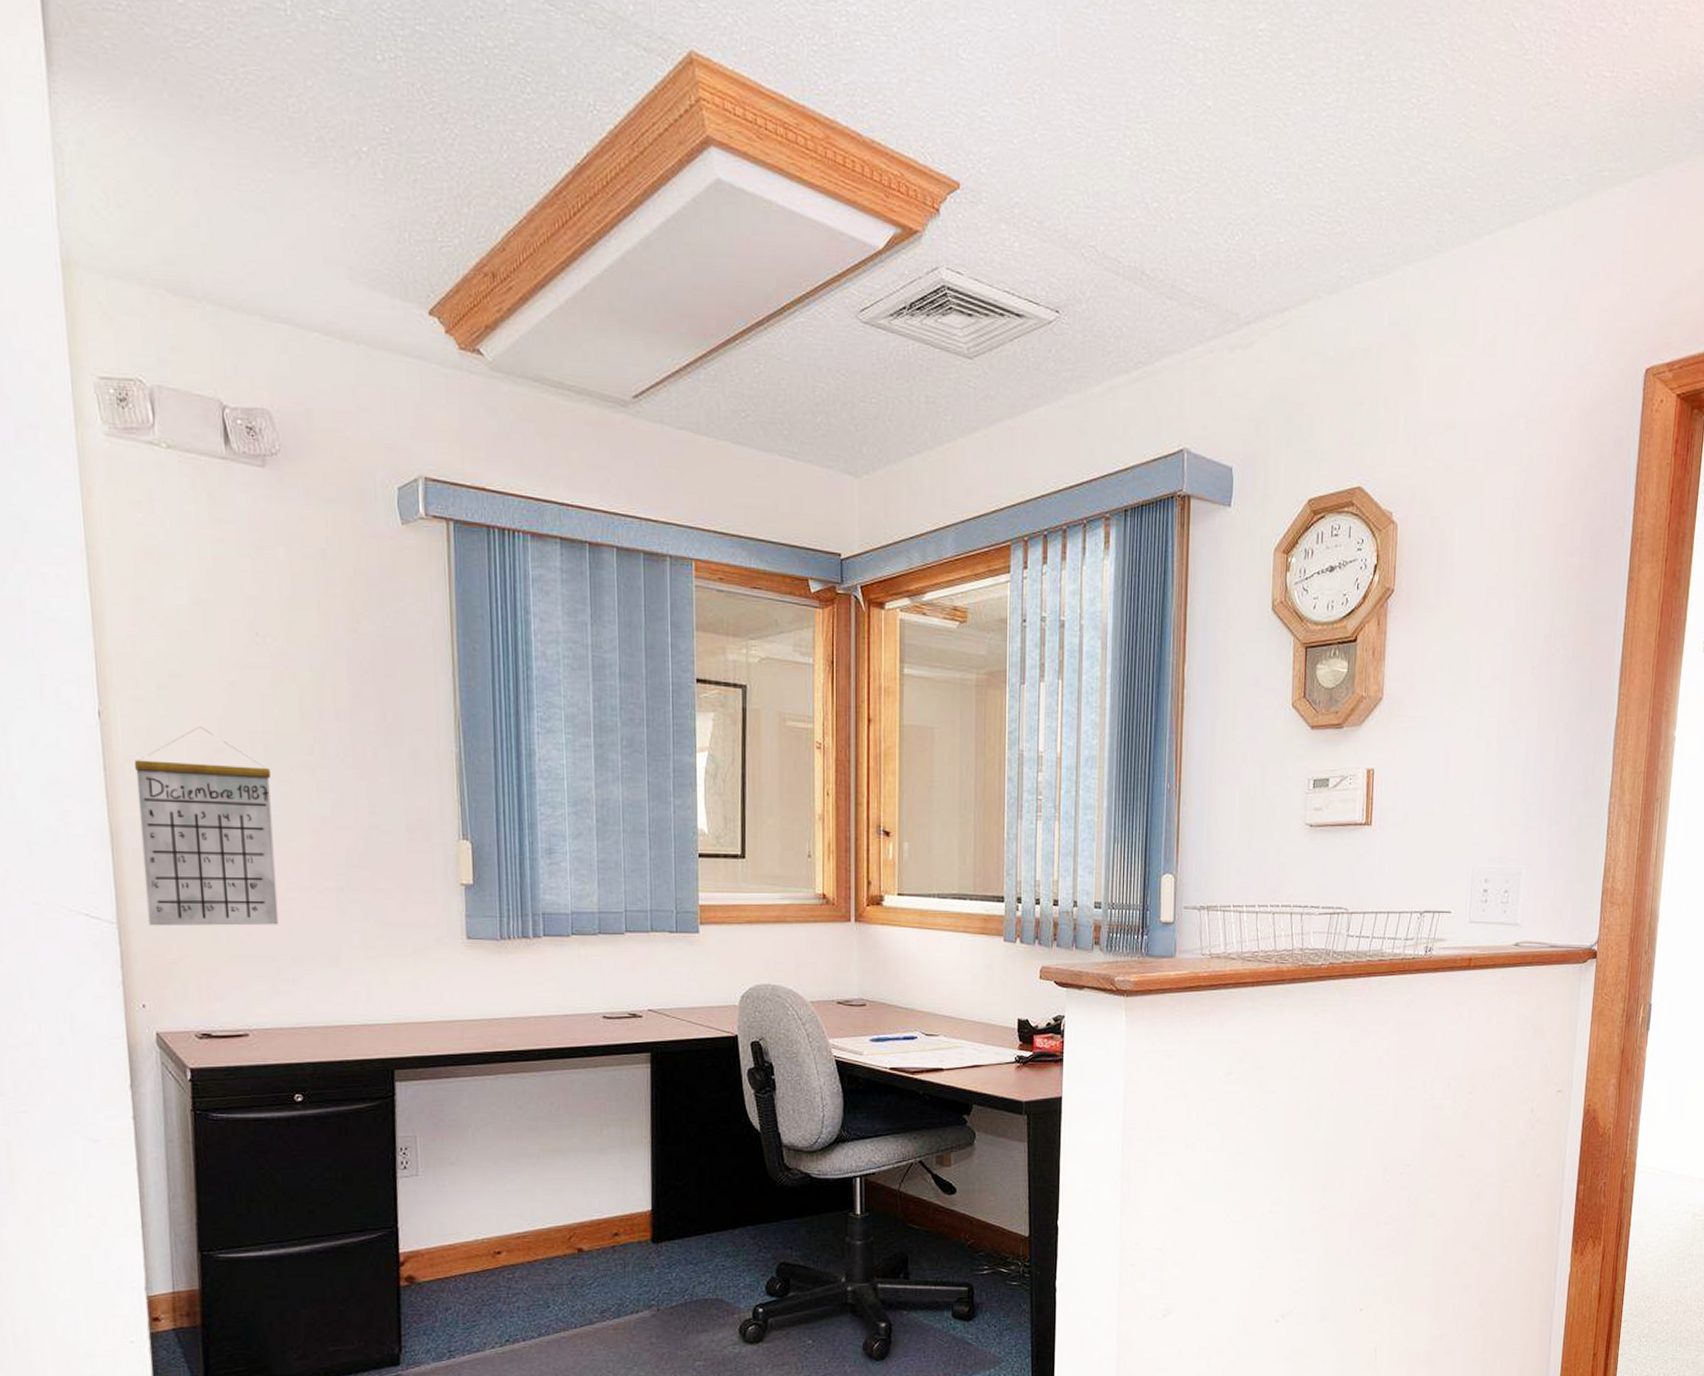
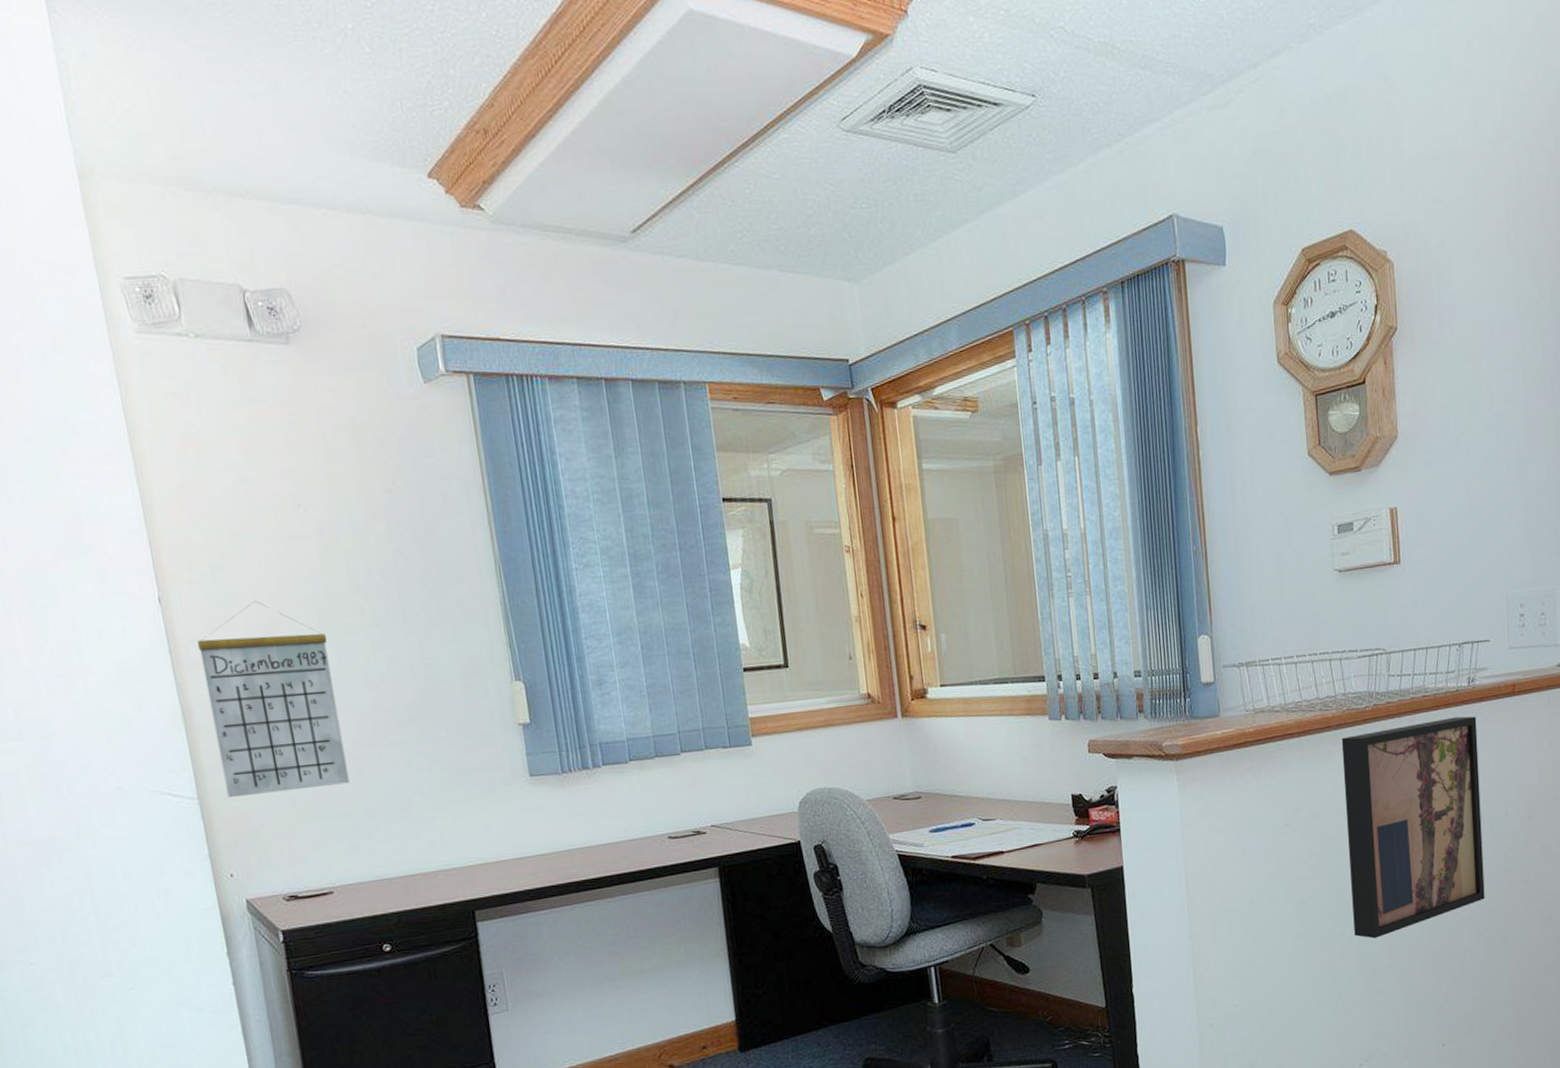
wall art: none [1285,984,1430,1196] -> present [1341,716,1485,939]

